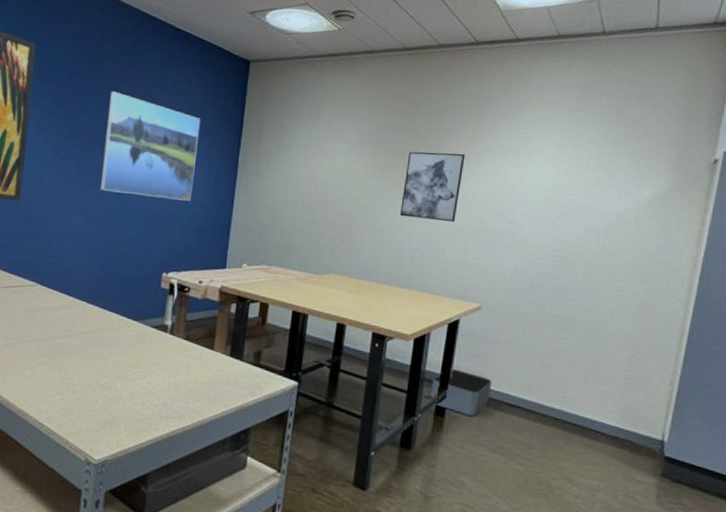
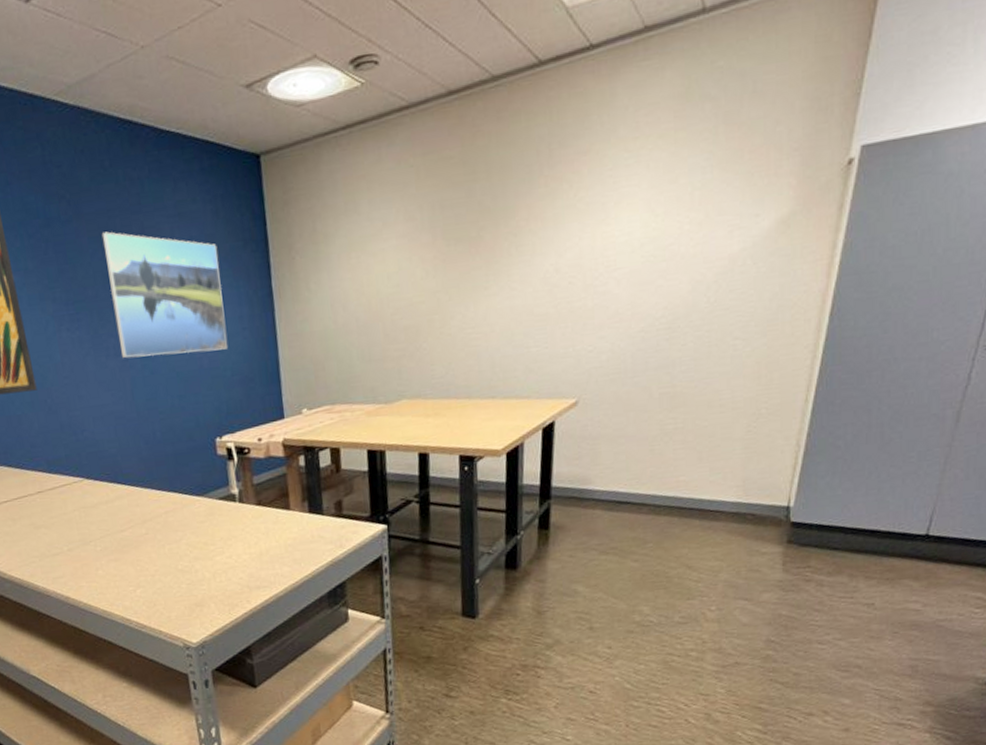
wall art: present [399,151,465,222] -> none [471,219,541,315]
storage bin: present [429,368,492,416] -> none [531,476,598,523]

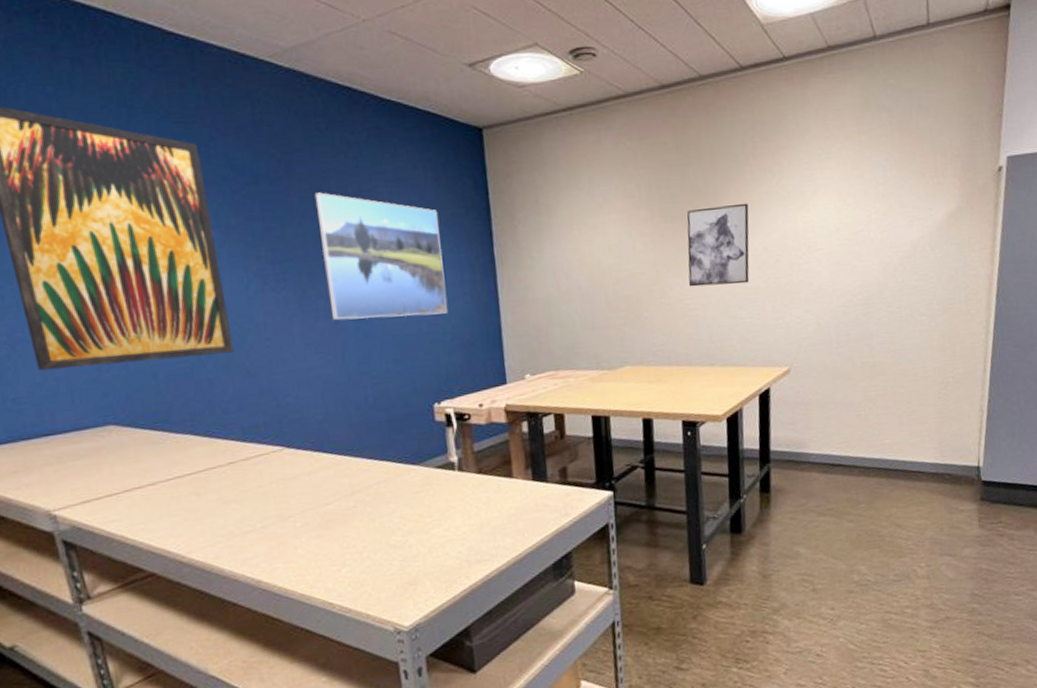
wall art: none [471,219,541,315] -> present [687,203,750,287]

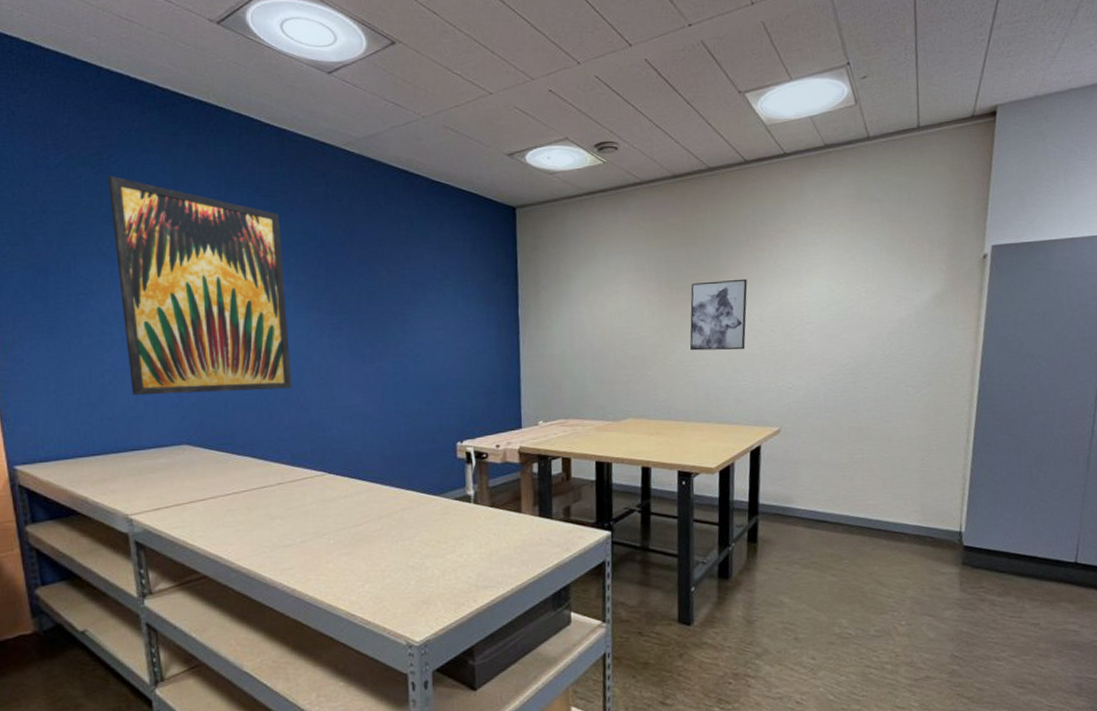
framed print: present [314,192,447,320] -> none [370,257,475,365]

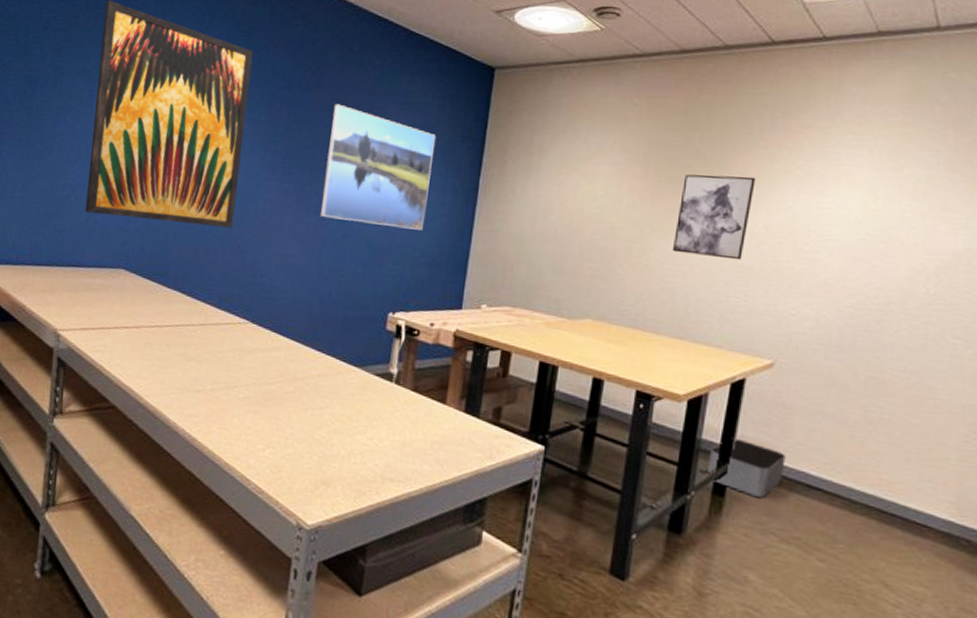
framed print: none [370,257,475,365] -> present [320,104,436,230]
storage bin: none [741,494,799,537] -> present [706,437,786,498]

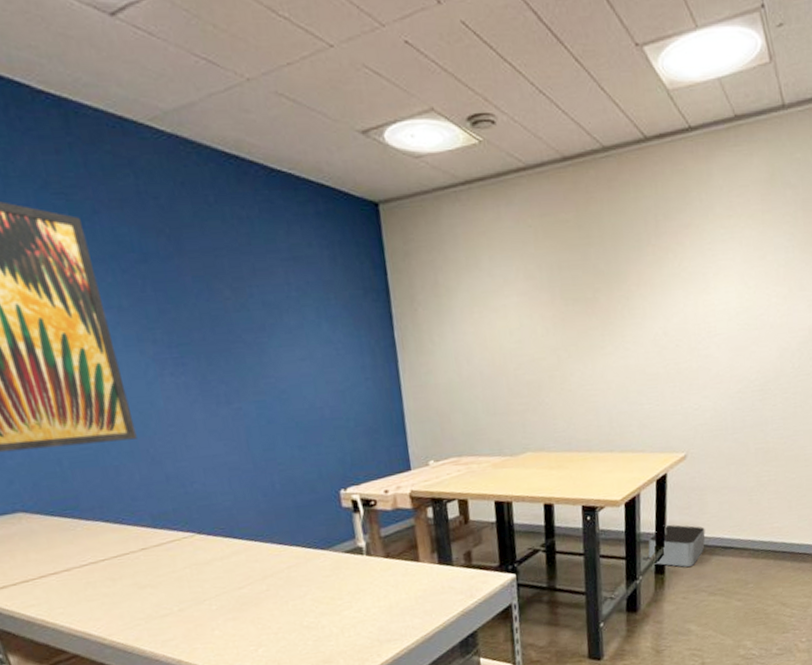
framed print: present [320,104,436,230] -> none [207,271,350,406]
wall art: present [672,174,756,260] -> none [588,285,650,373]

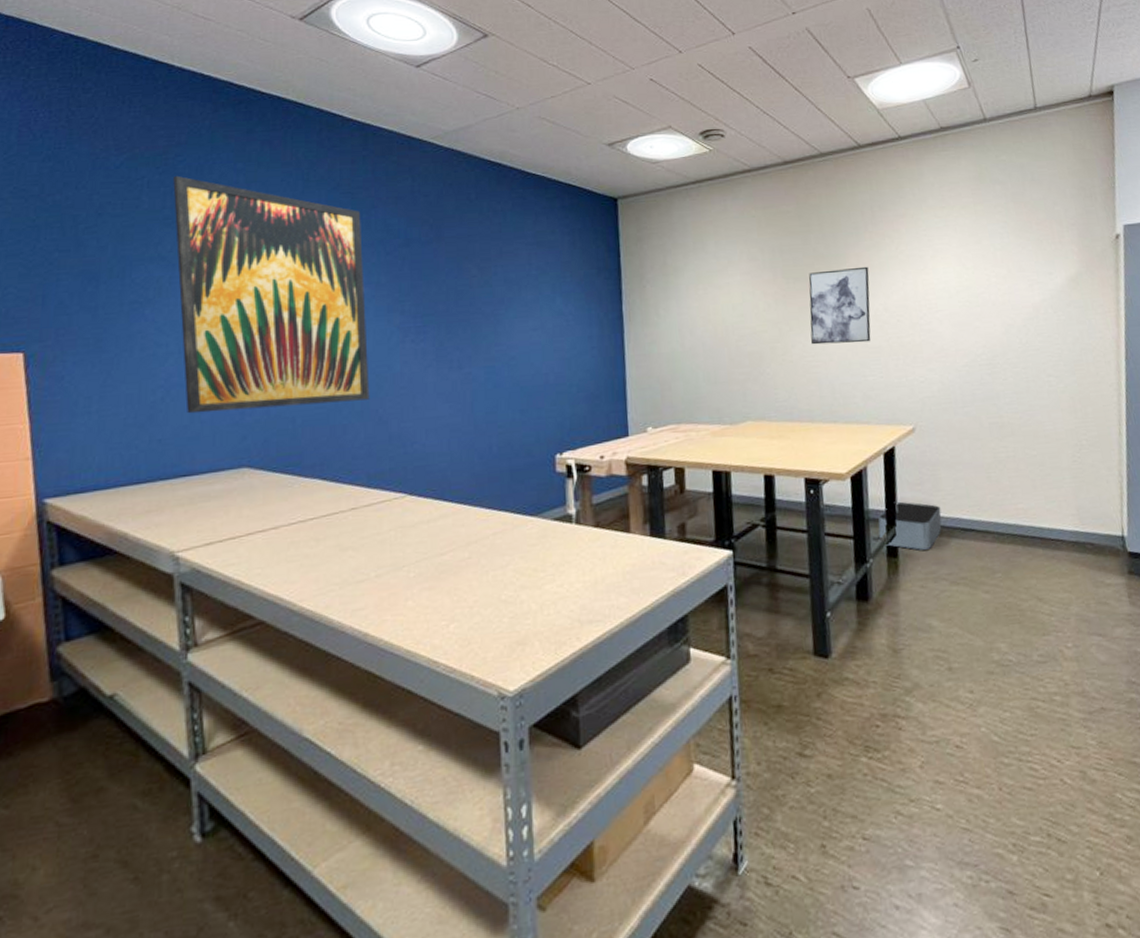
wall art: none [588,285,650,373] -> present [808,266,871,345]

